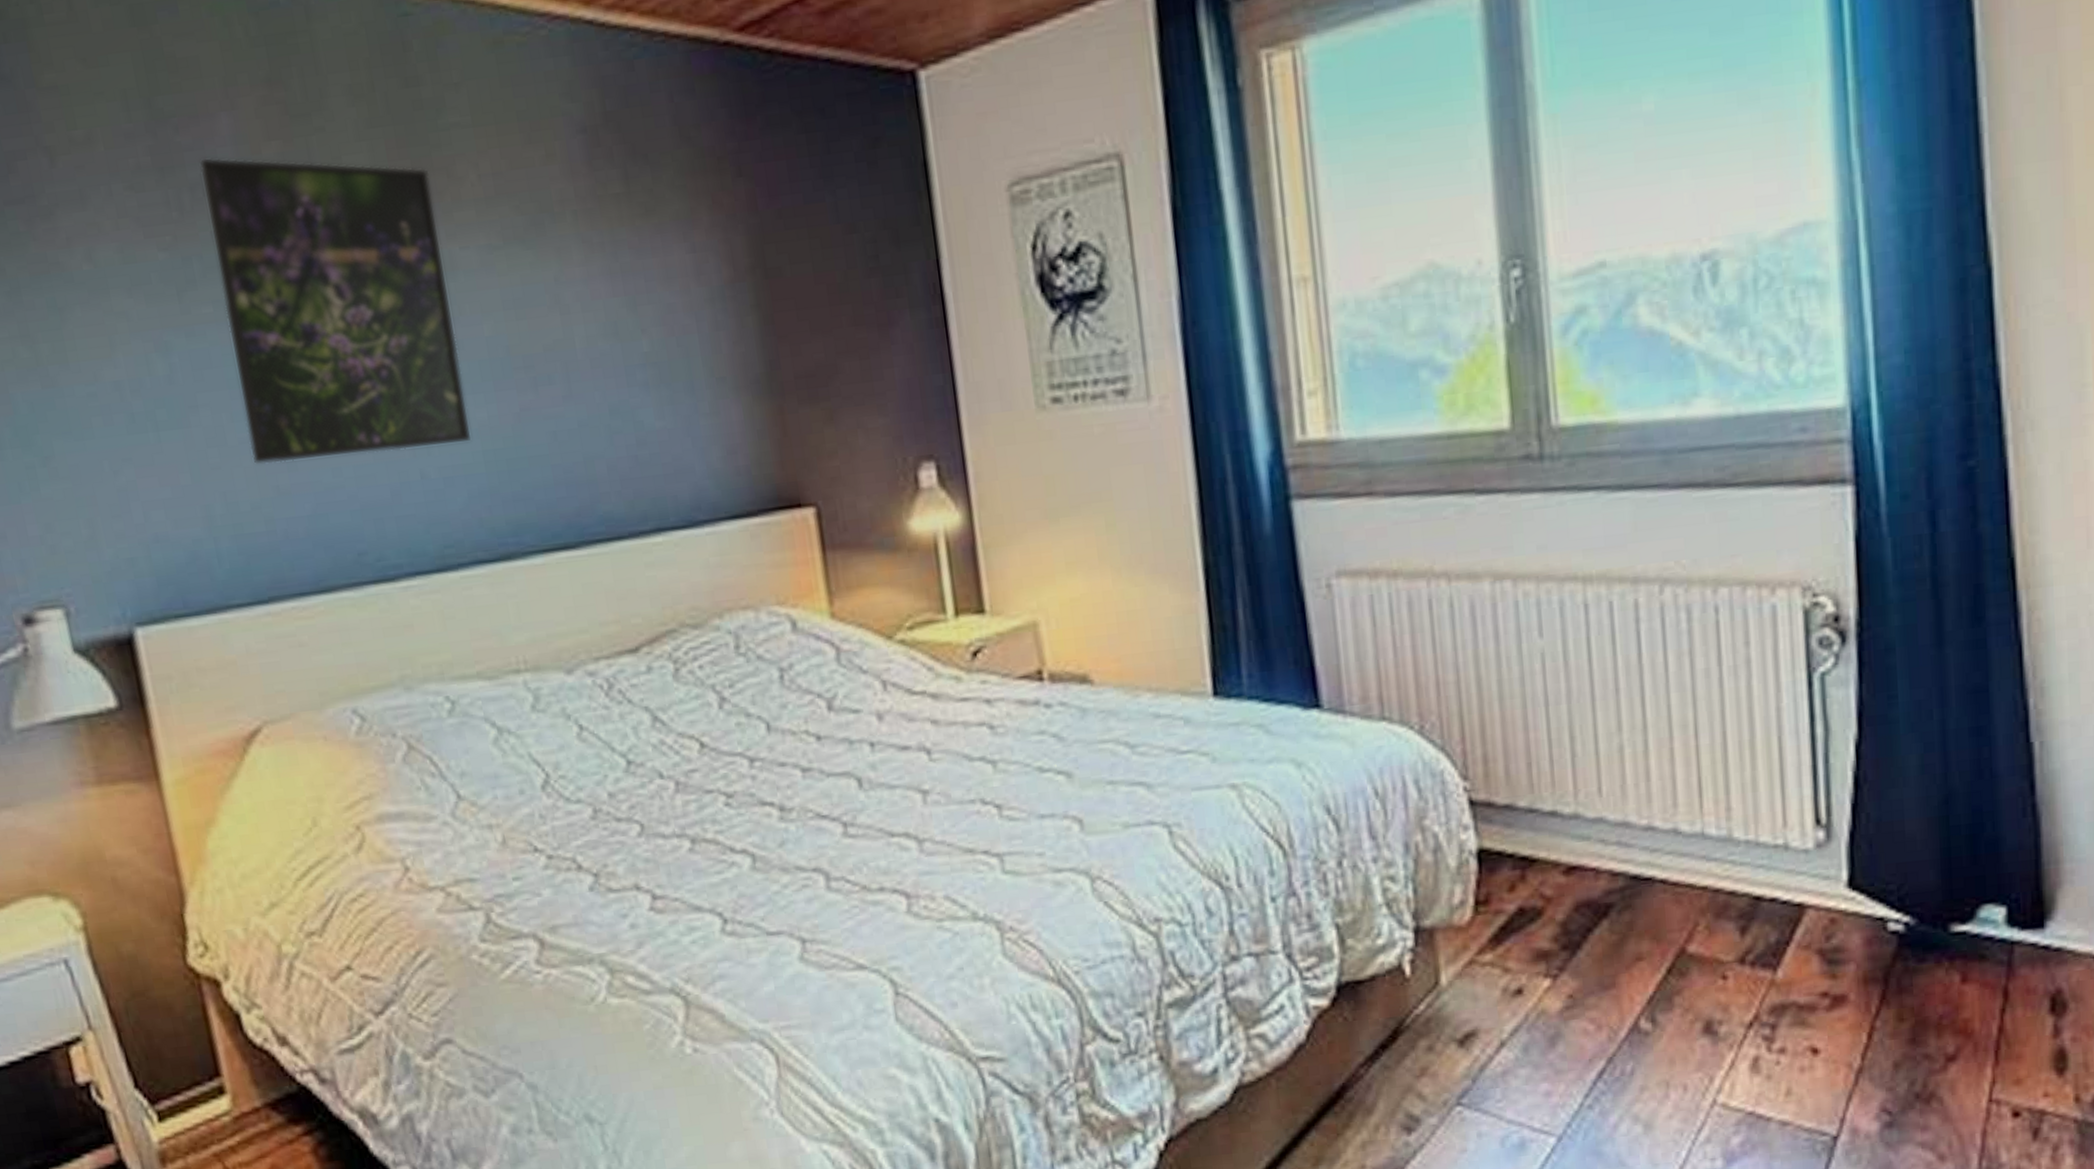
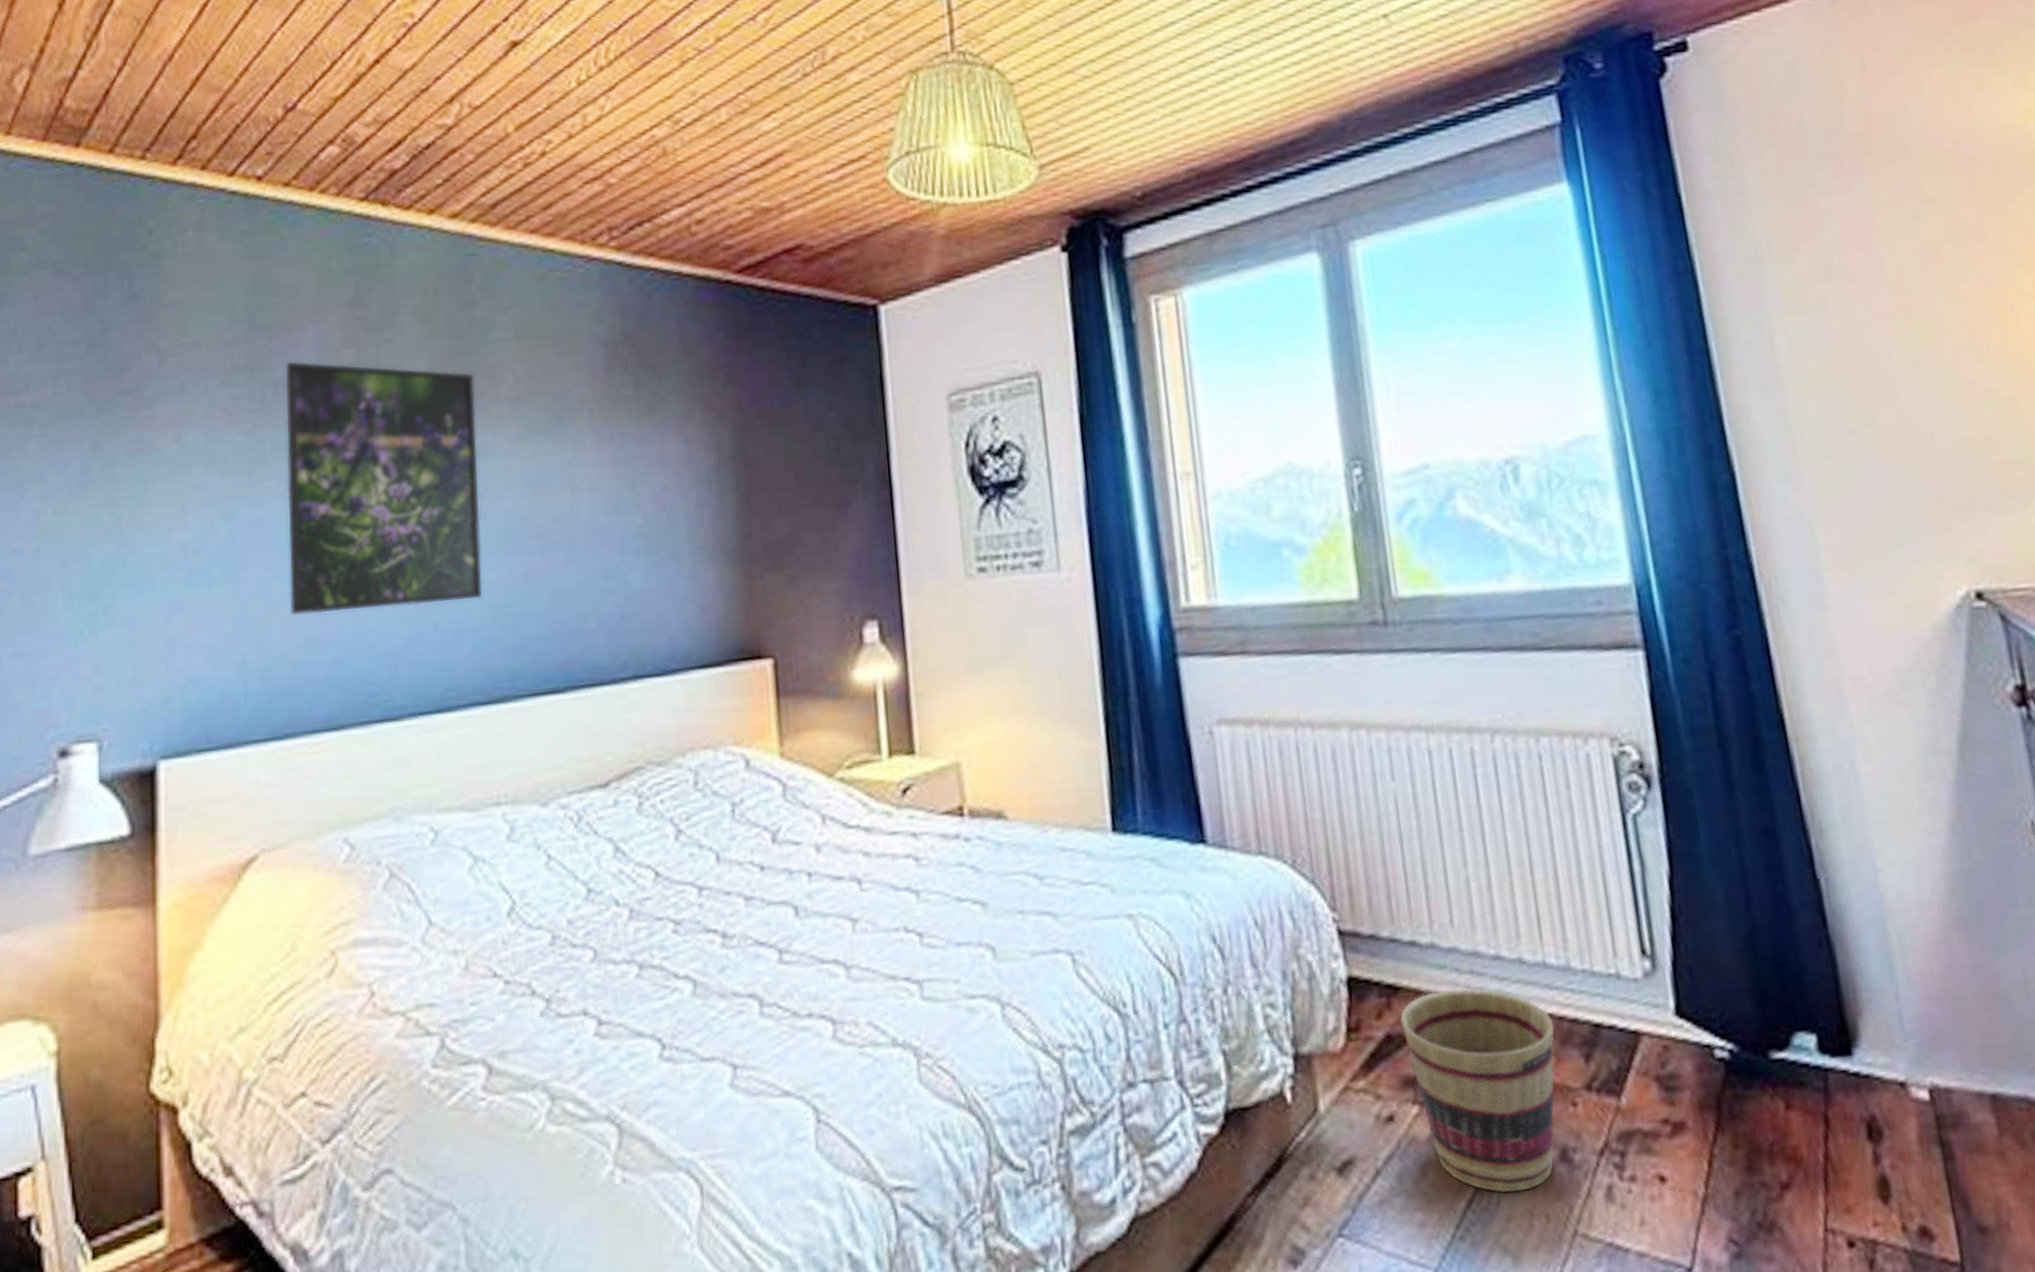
basket: none [1535,860,1709,1064] -> present [1400,988,1555,1193]

